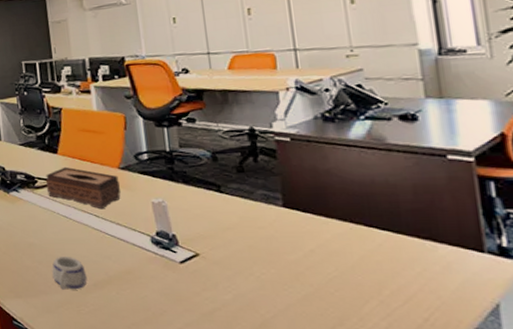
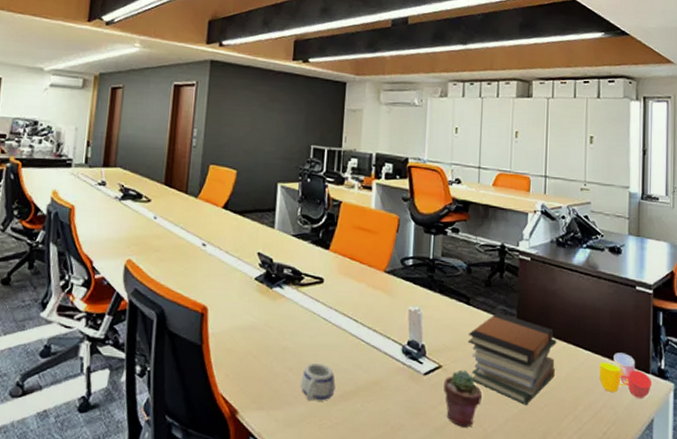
tissue box: present [45,166,121,210] -> none [311,264,383,314]
potted succulent: none [204,258,253,313] -> present [444,370,482,428]
book stack: none [224,197,344,290] -> present [467,312,557,405]
cup: none [405,231,491,282] -> present [599,353,652,399]

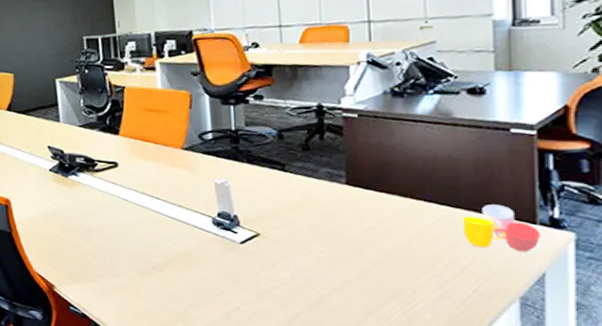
mug: present [301,362,336,401] -> none [110,239,146,274]
potted succulent: present [444,370,482,428] -> none [264,237,311,291]
book stack: present [467,312,557,405] -> none [287,175,402,266]

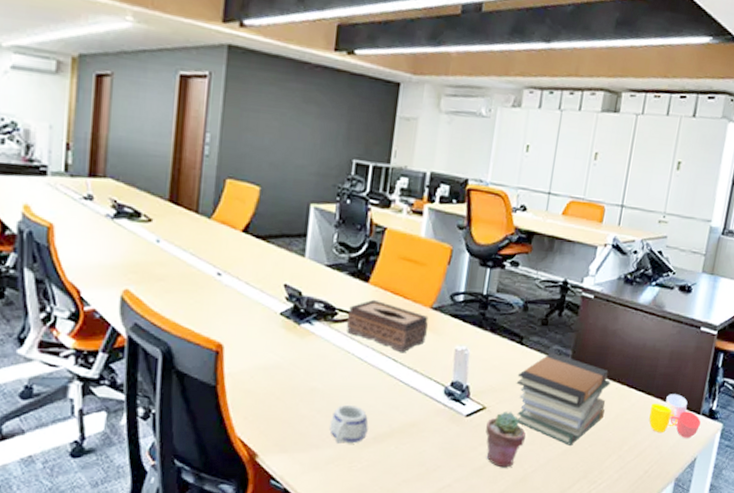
tissue box: none [106,148,183,192] -> present [346,299,429,353]
mug: none [110,239,146,274] -> present [329,404,369,444]
potted succulent: none [264,237,311,291] -> present [486,412,526,468]
book stack: none [287,175,402,266] -> present [516,352,611,446]

